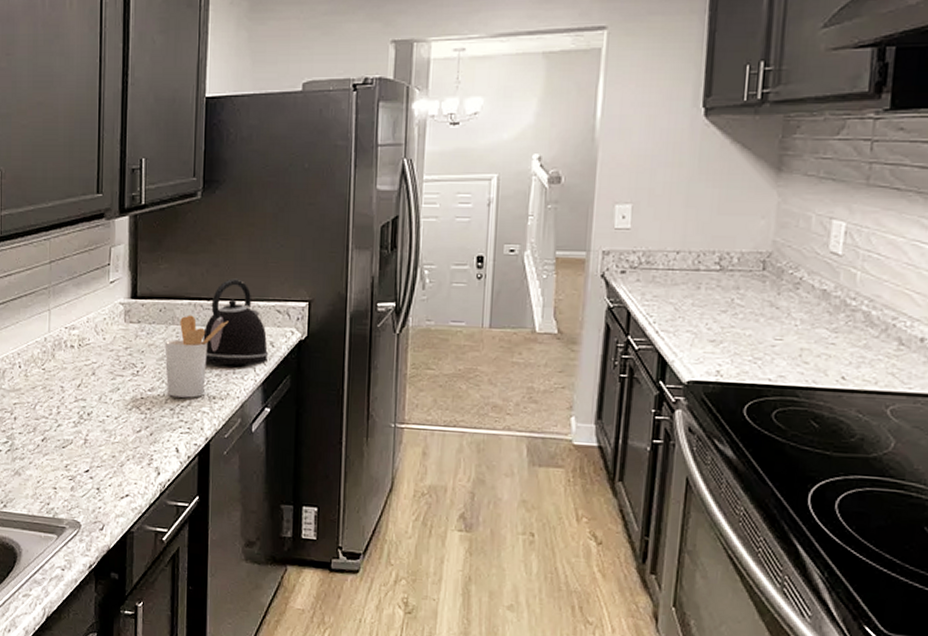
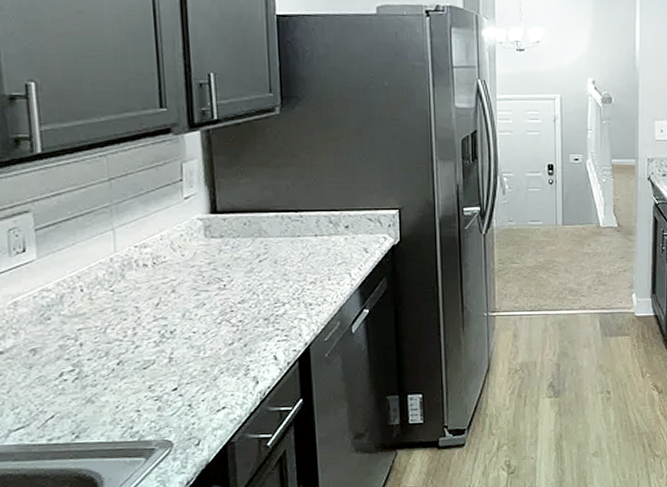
utensil holder: present [164,315,229,398] -> none [252,227,320,307]
kettle: present [203,278,269,366] -> none [293,190,363,272]

